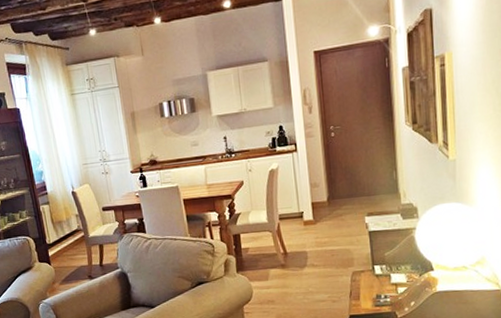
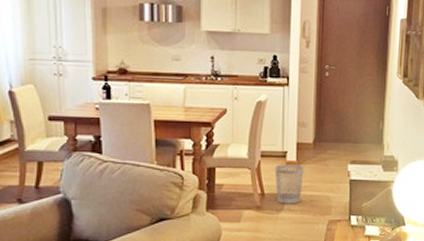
wastebasket: none [293,223,323,261] -> present [275,164,304,204]

